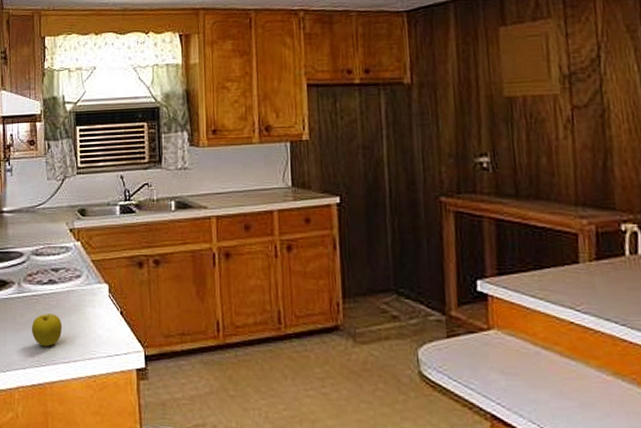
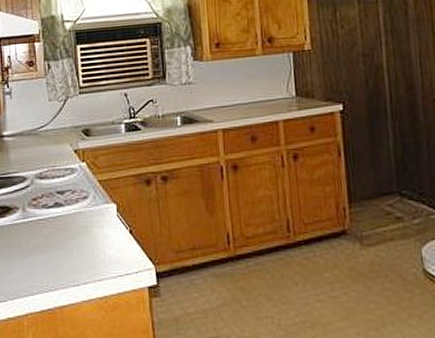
fruit: present [31,314,62,347] -> none [38,237,70,271]

